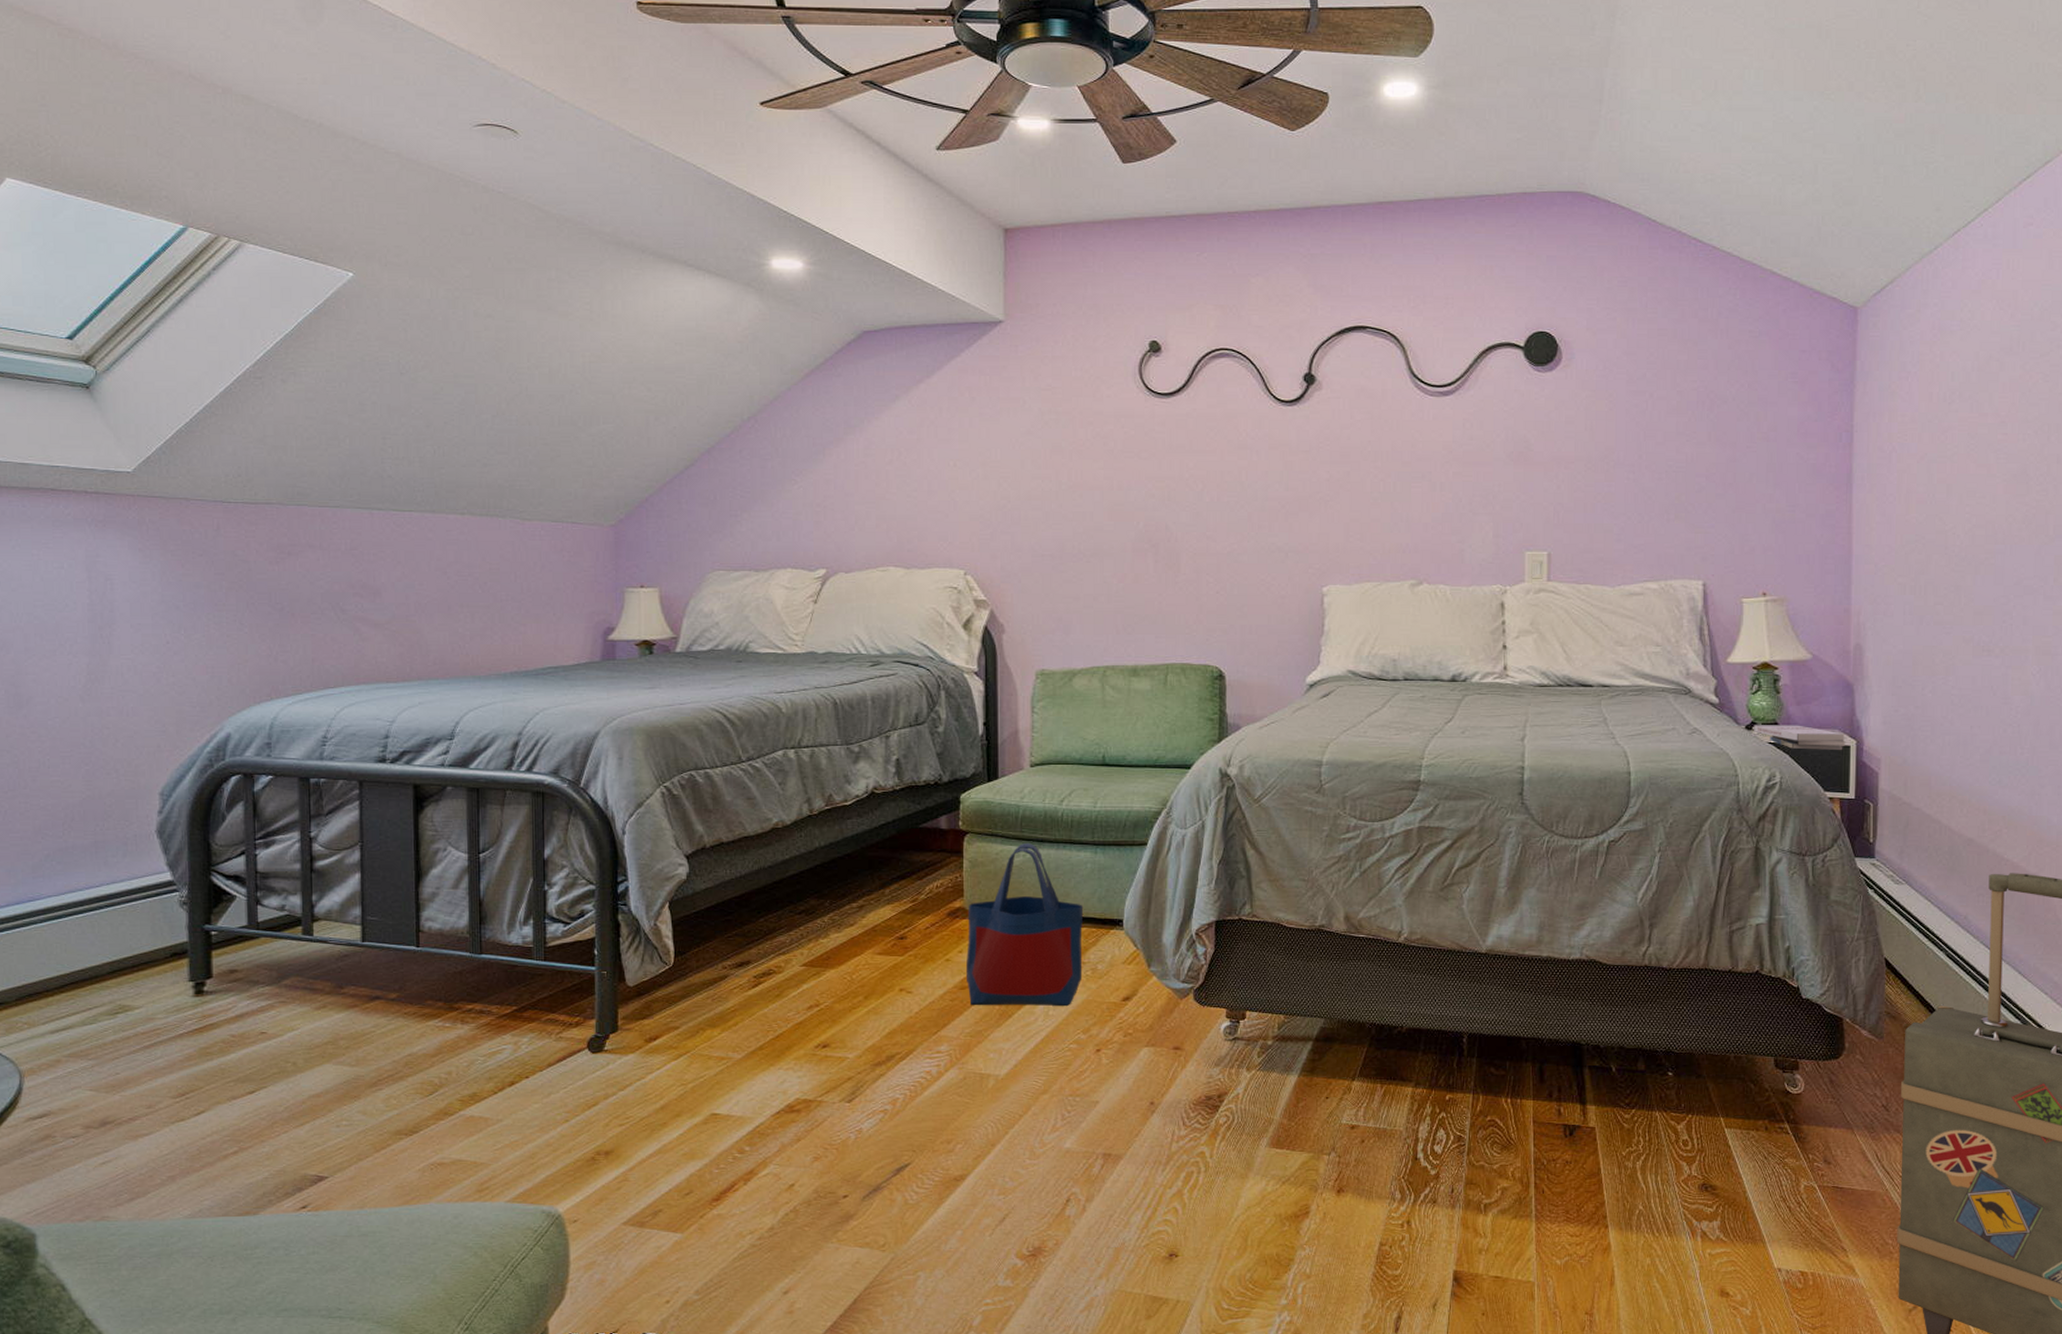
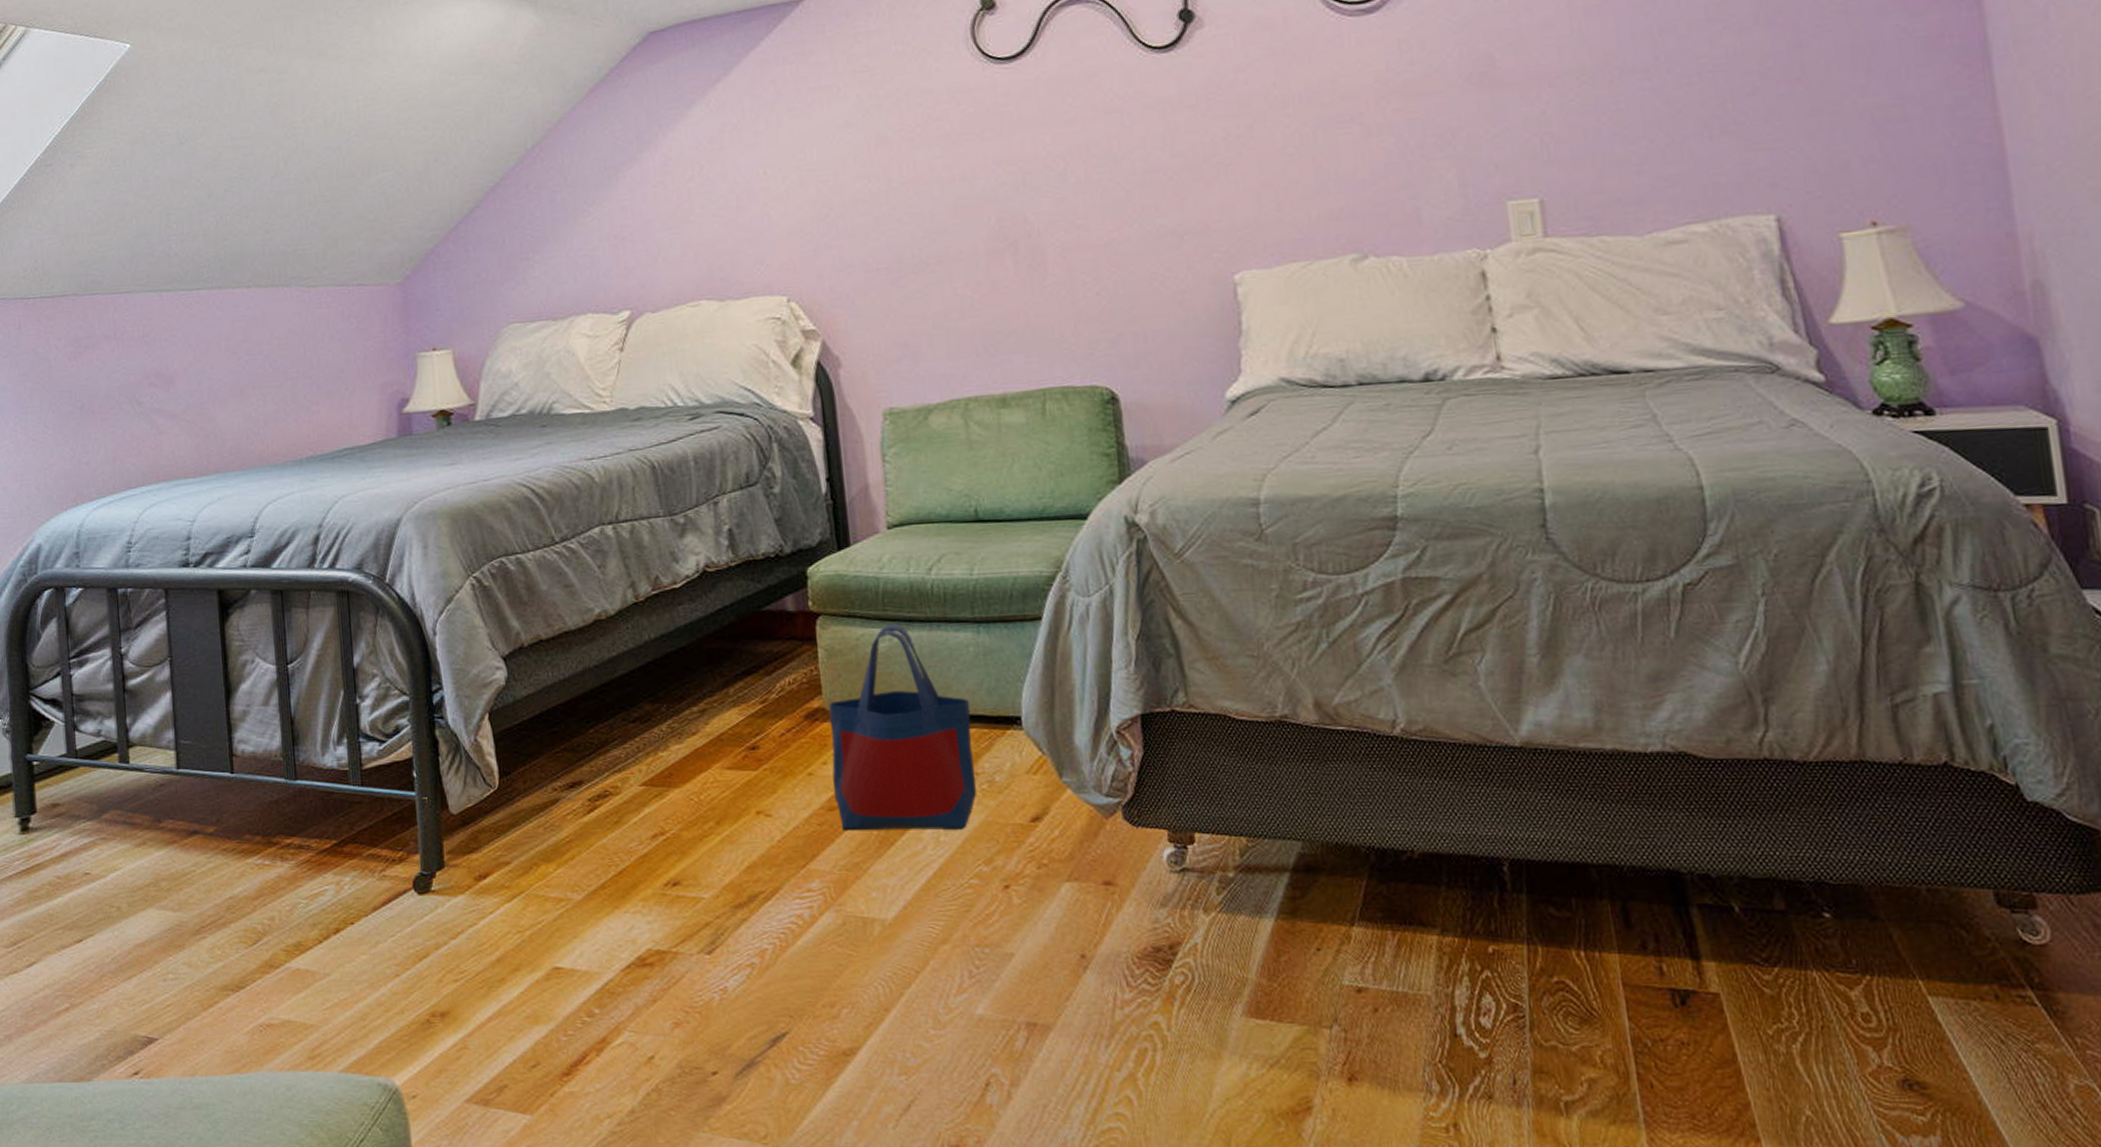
books: present [1754,725,1846,750] -> none [1886,403,2040,438]

